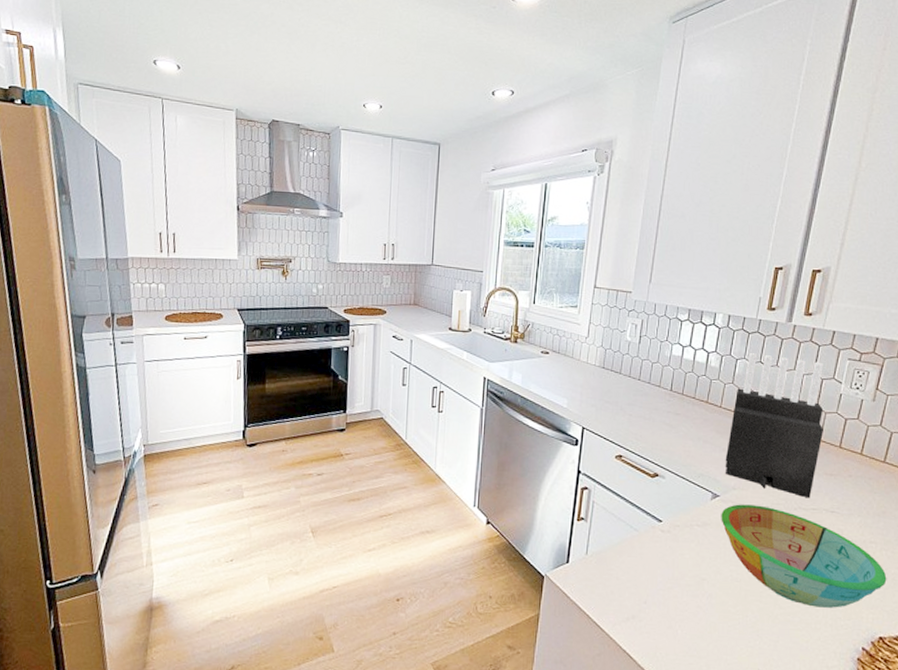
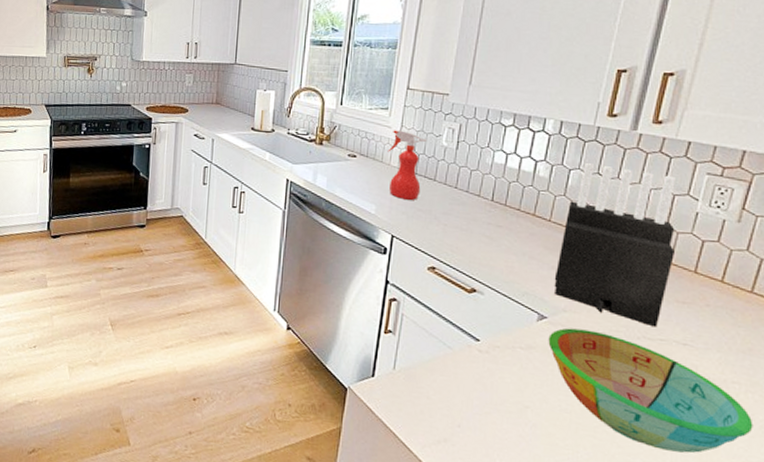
spray bottle: none [577,327,613,393] -> present [388,130,428,200]

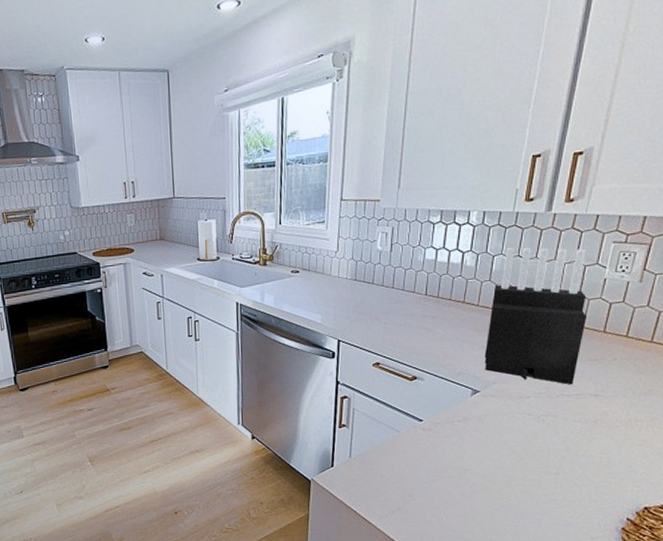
spray bottle: present [388,130,428,200] -> none [328,241,364,306]
bowl: present [548,328,753,453] -> none [482,396,653,486]

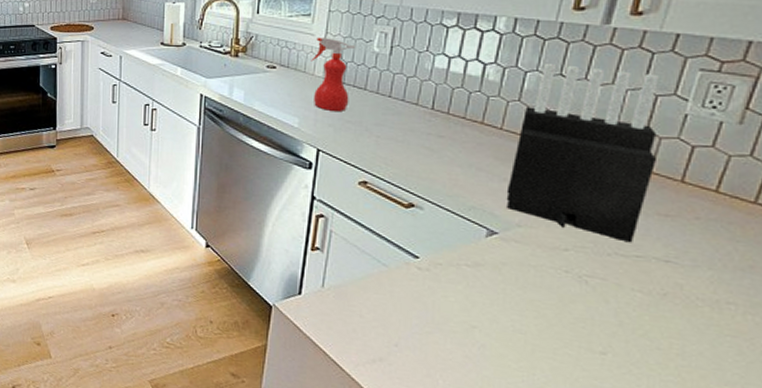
spray bottle: none [328,241,364,306] -> present [311,37,356,111]

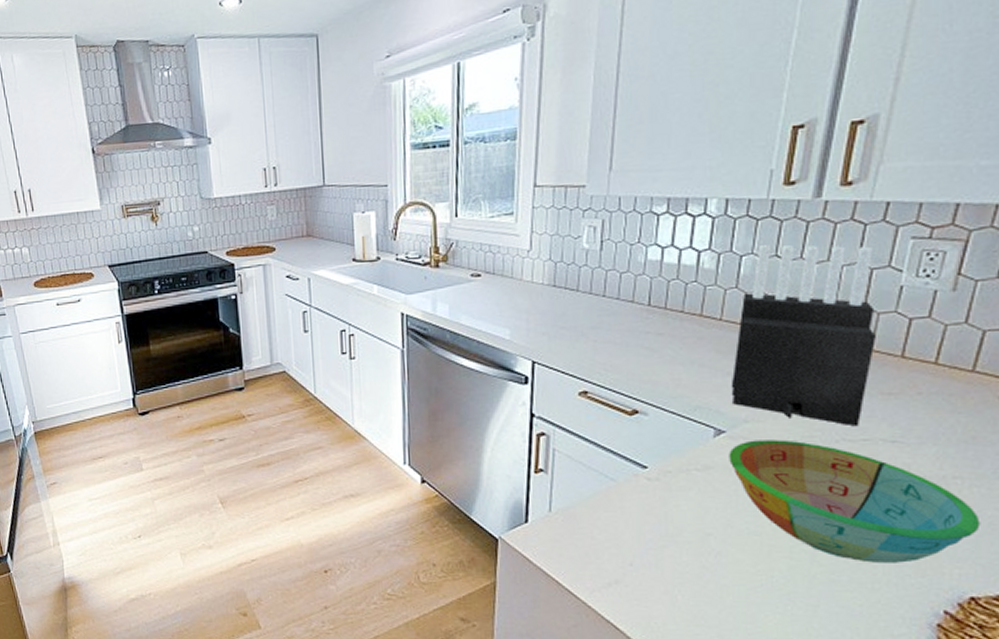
spray bottle: present [311,37,356,111] -> none [518,237,565,318]
bowl: none [499,244,753,379] -> present [729,439,981,563]

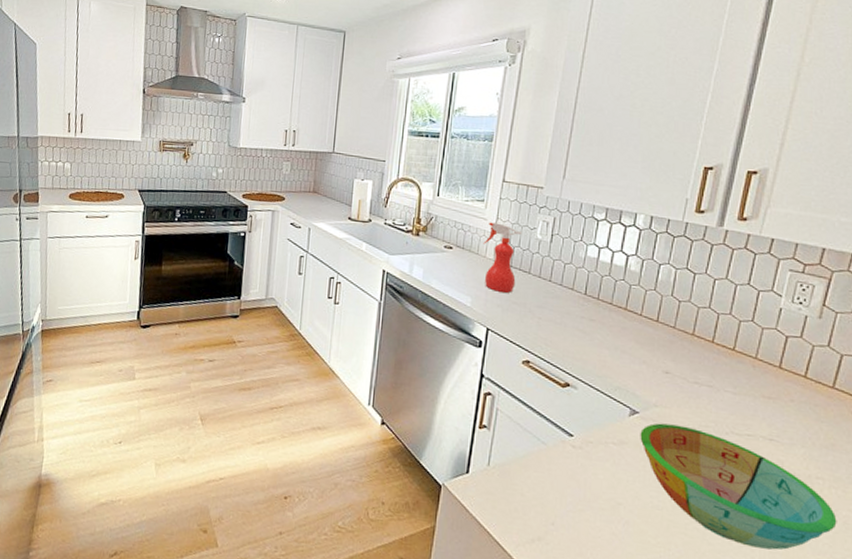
spray bottle: none [518,237,565,318] -> present [483,222,523,293]
knife block: present [731,245,876,427] -> none [645,258,760,423]

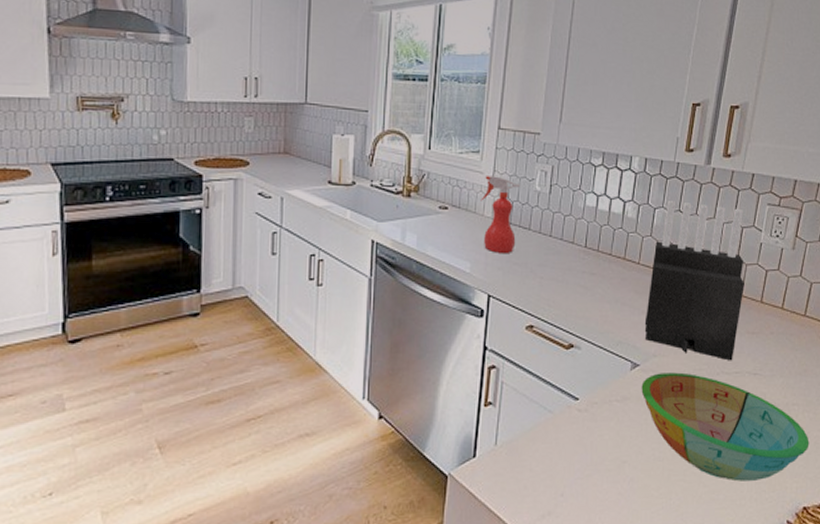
knife block: none [645,258,760,423] -> present [644,201,744,361]

